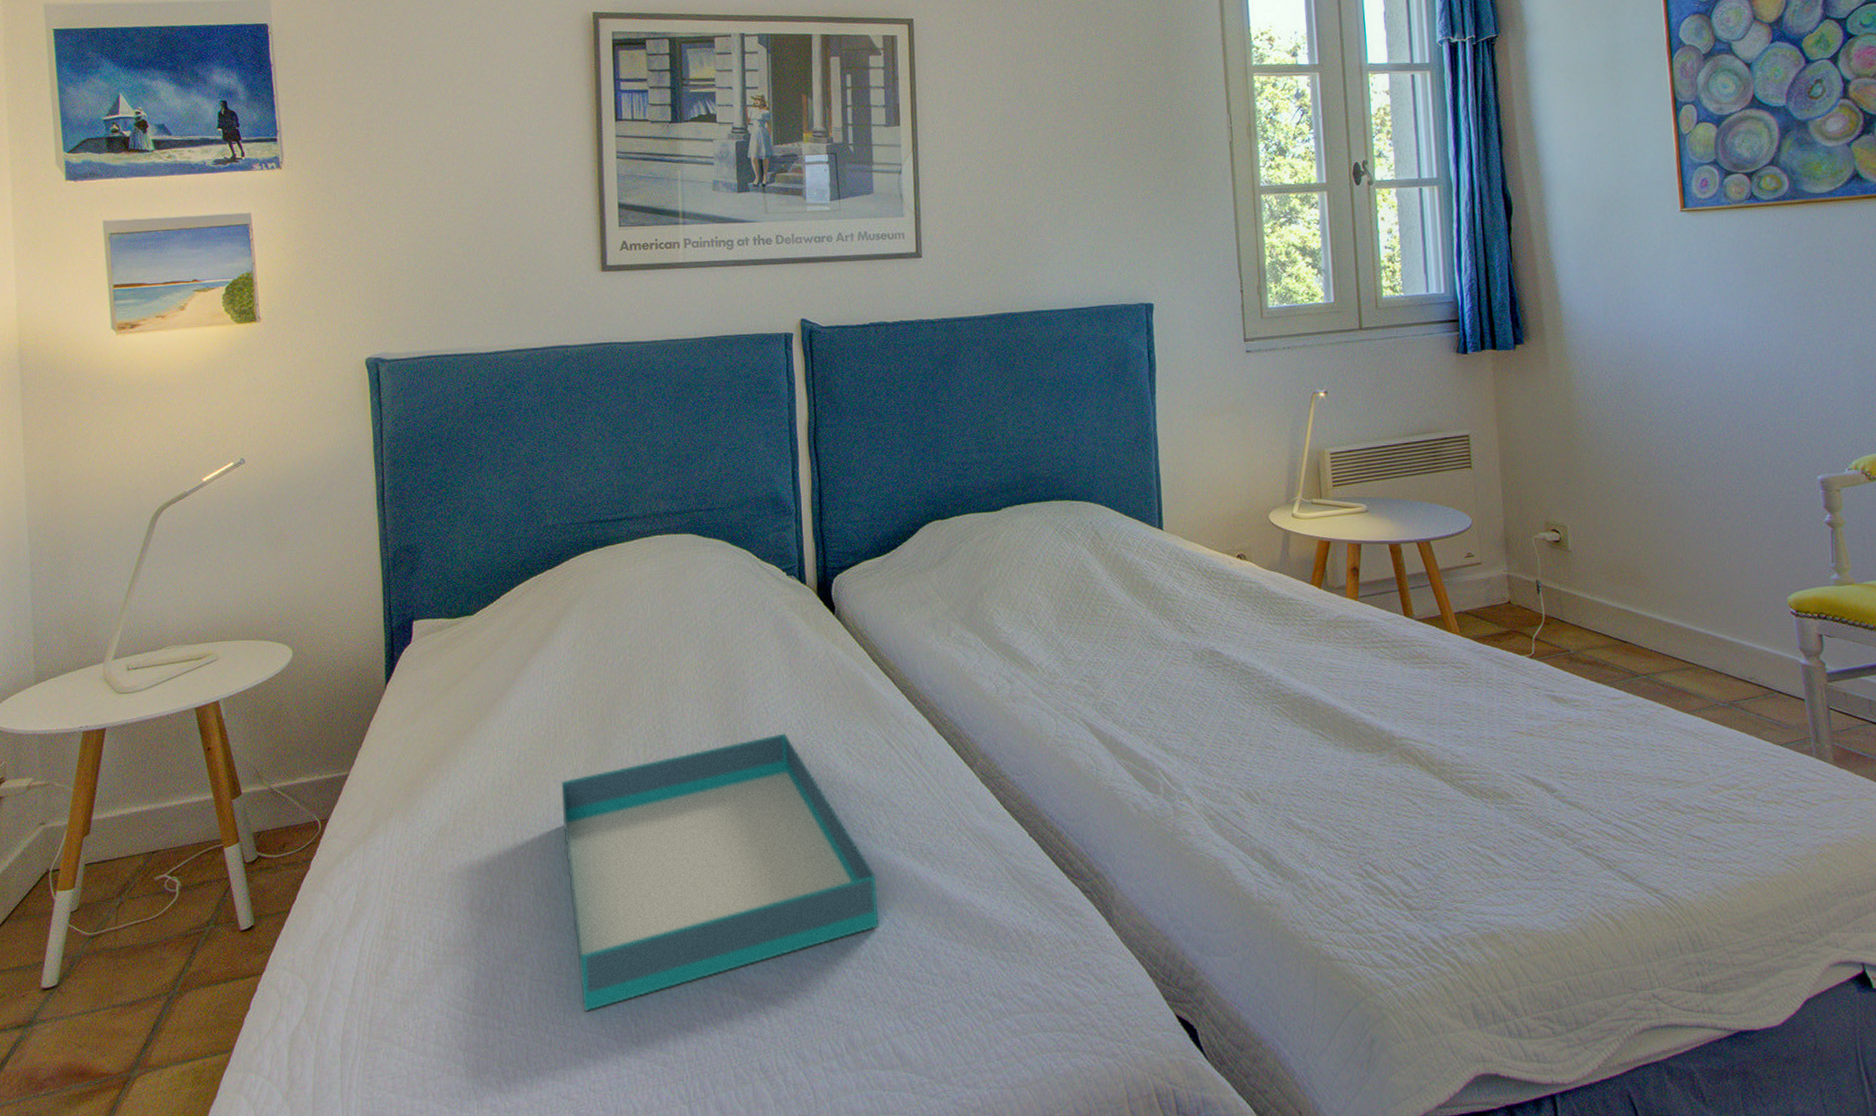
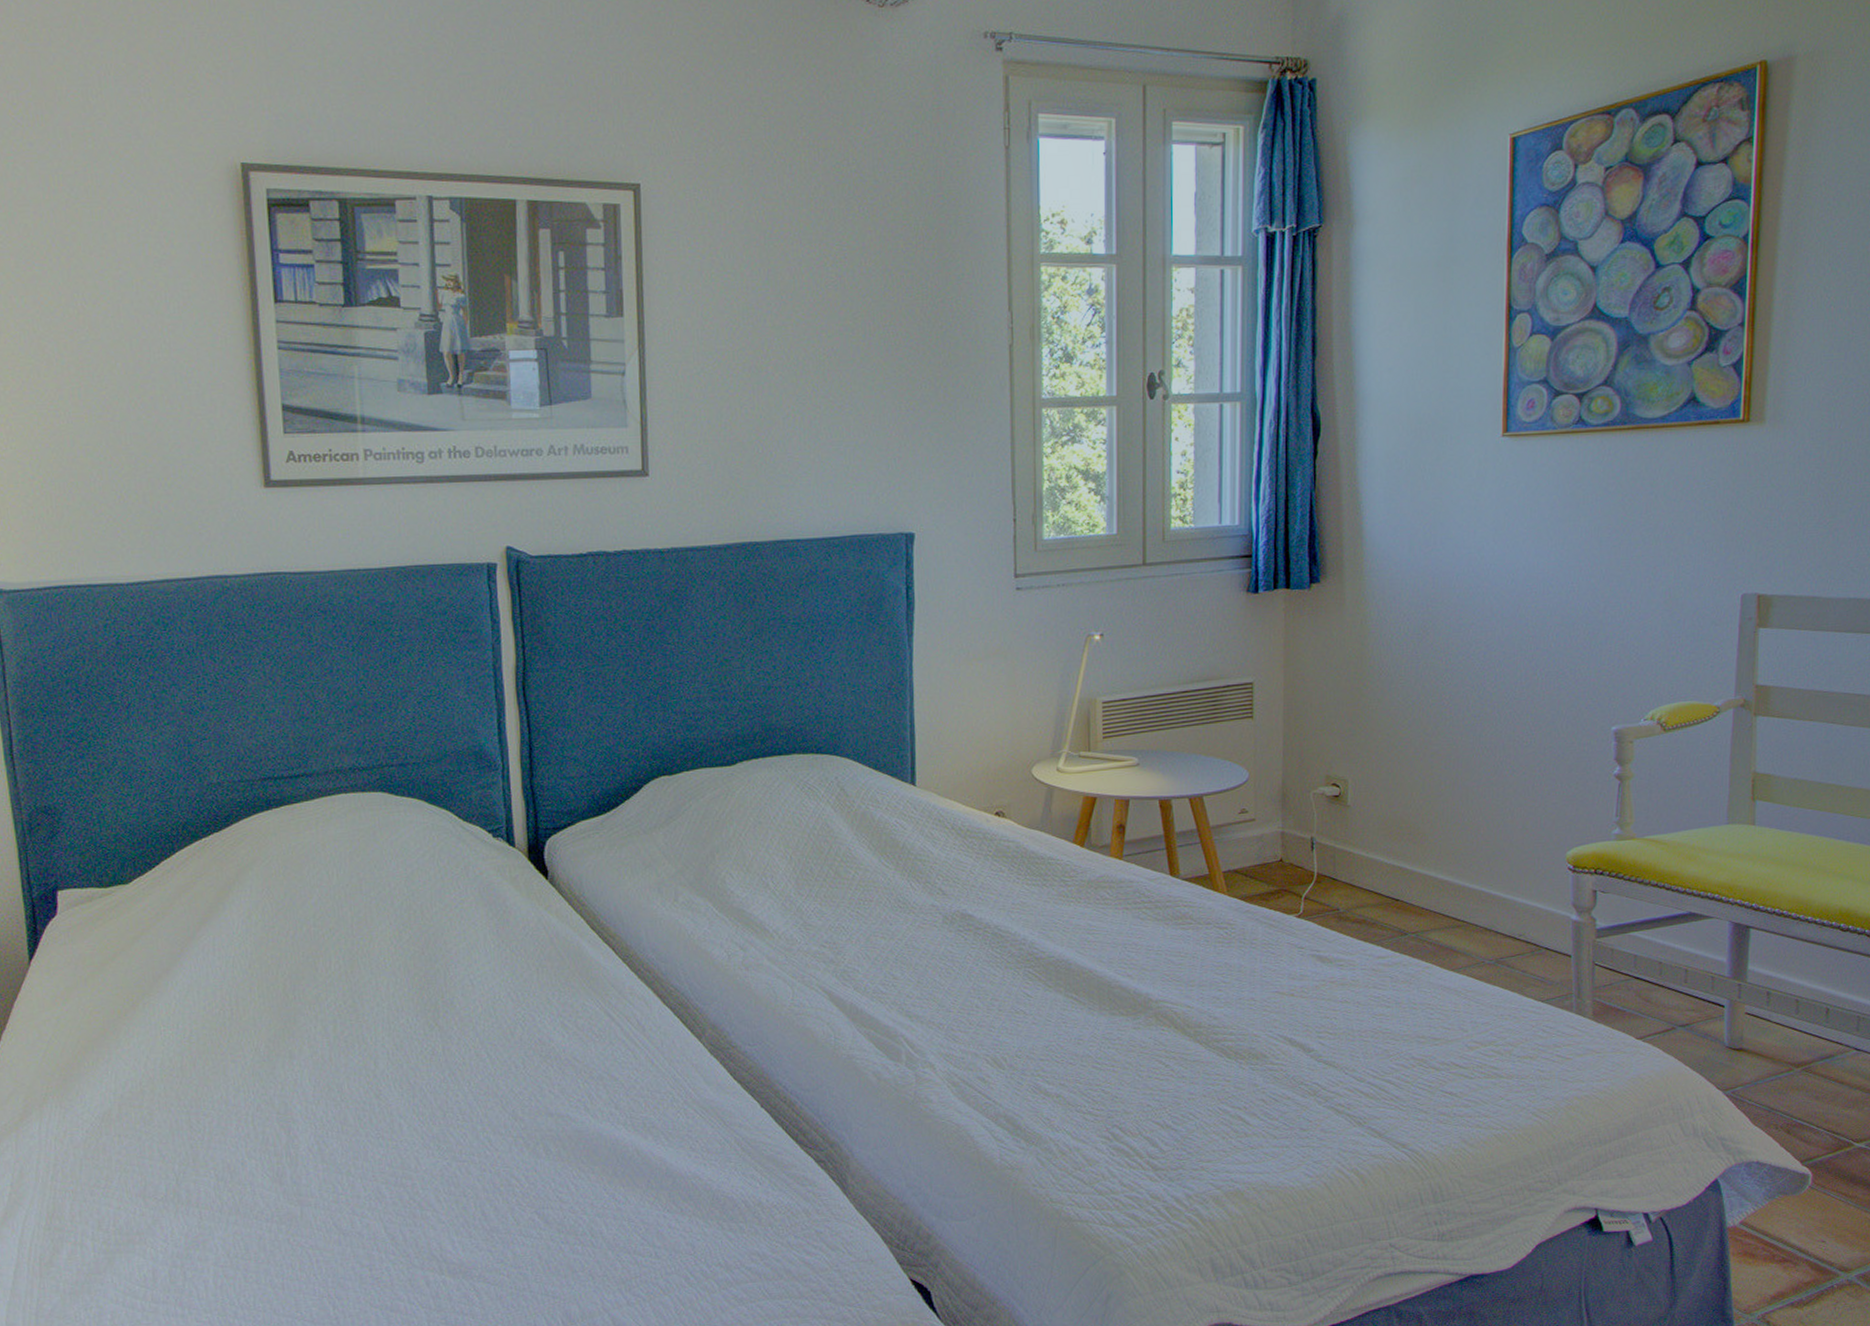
tray: present [561,733,879,1012] -> none [240,1006,598,1296]

